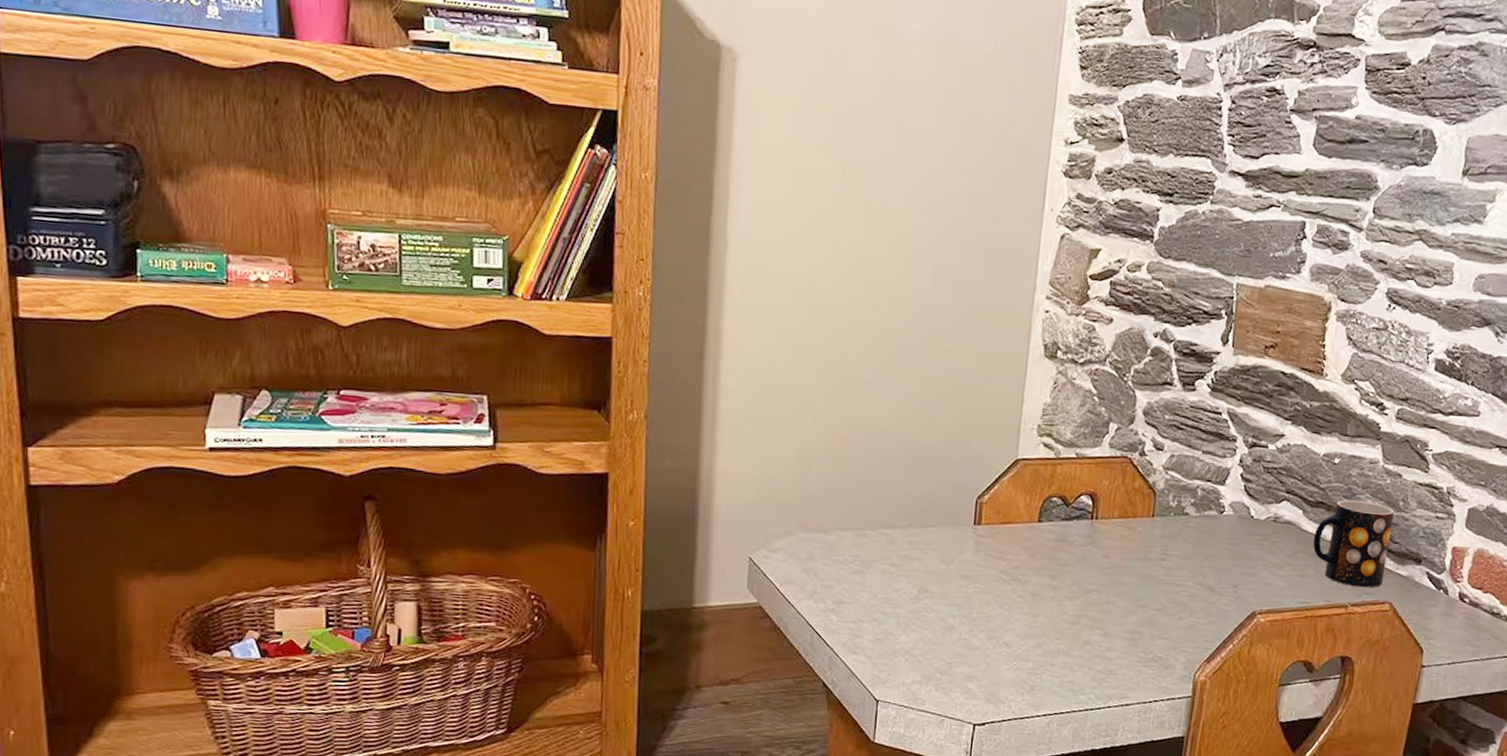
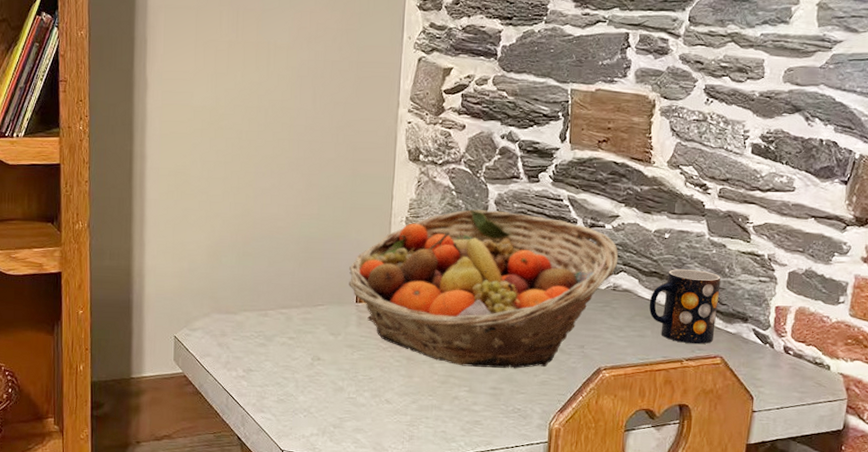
fruit basket: none [966,419,1282,610] -> present [349,209,619,369]

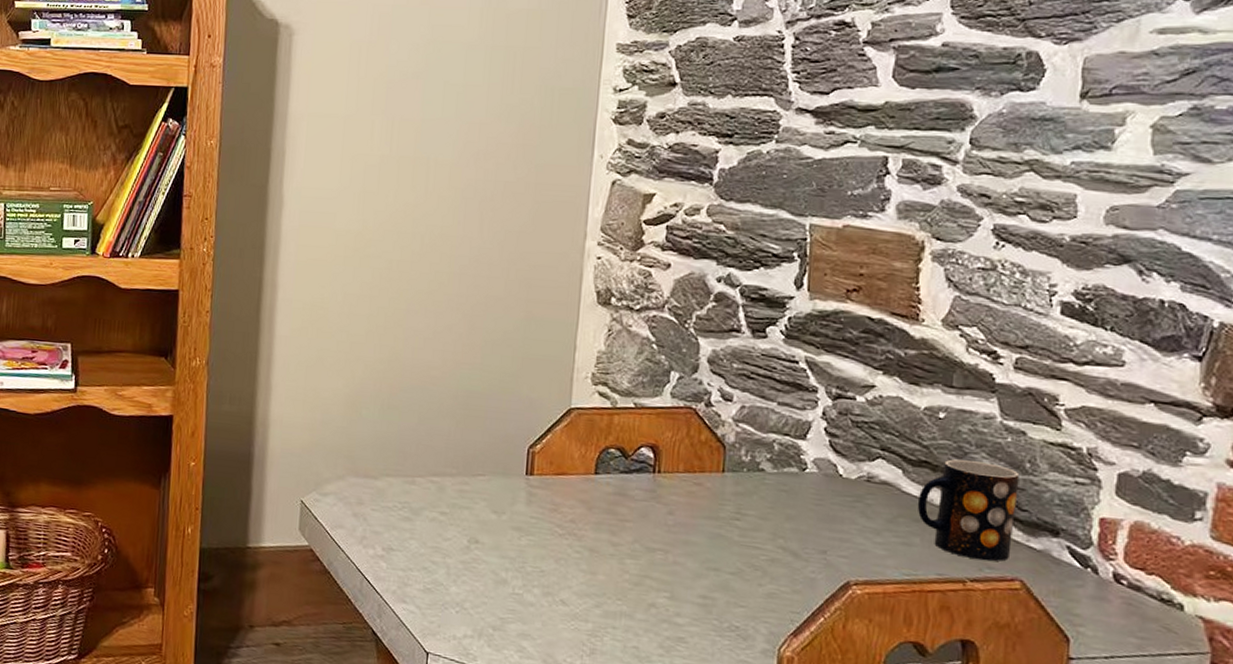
fruit basket: present [349,209,619,369] -> none [517,368,875,574]

